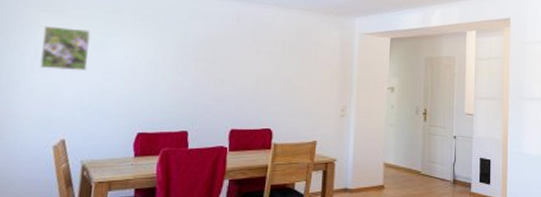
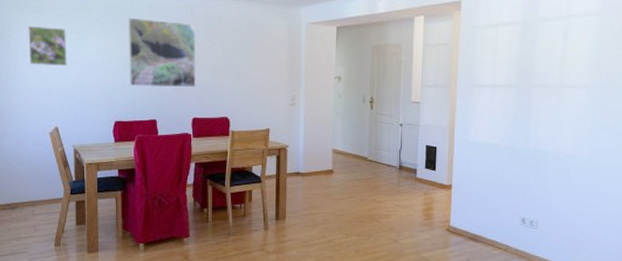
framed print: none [160,21,241,97] -> present [128,17,196,88]

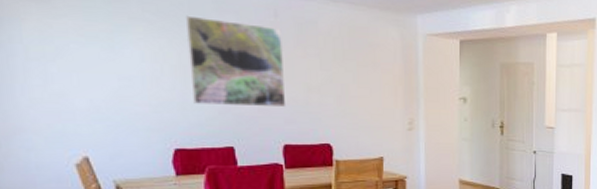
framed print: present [28,25,67,67] -> none [29,18,97,76]

